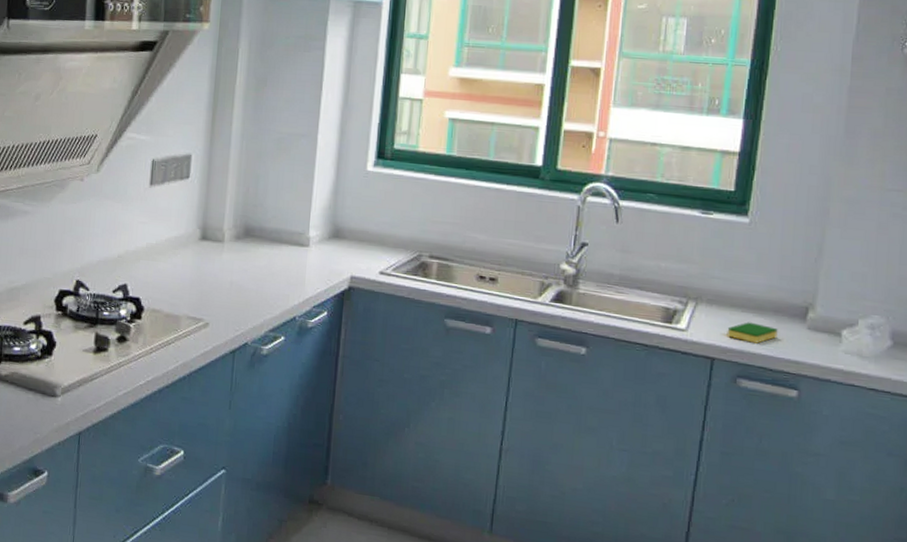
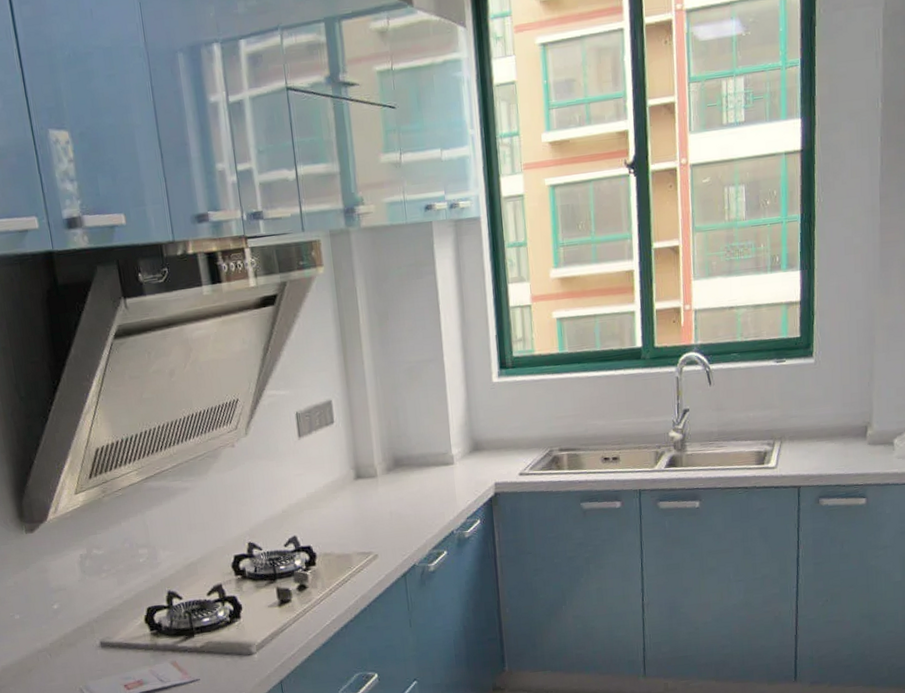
dish sponge: present [727,322,778,344] -> none [807,448,846,467]

